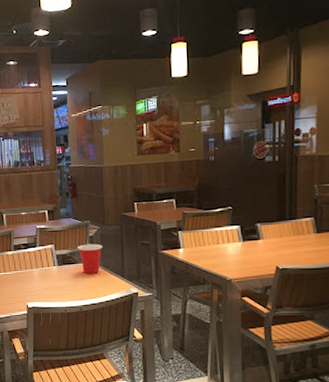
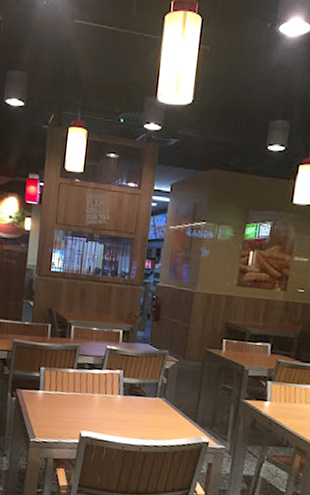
cup: present [78,243,102,274] -> none [149,376,178,412]

